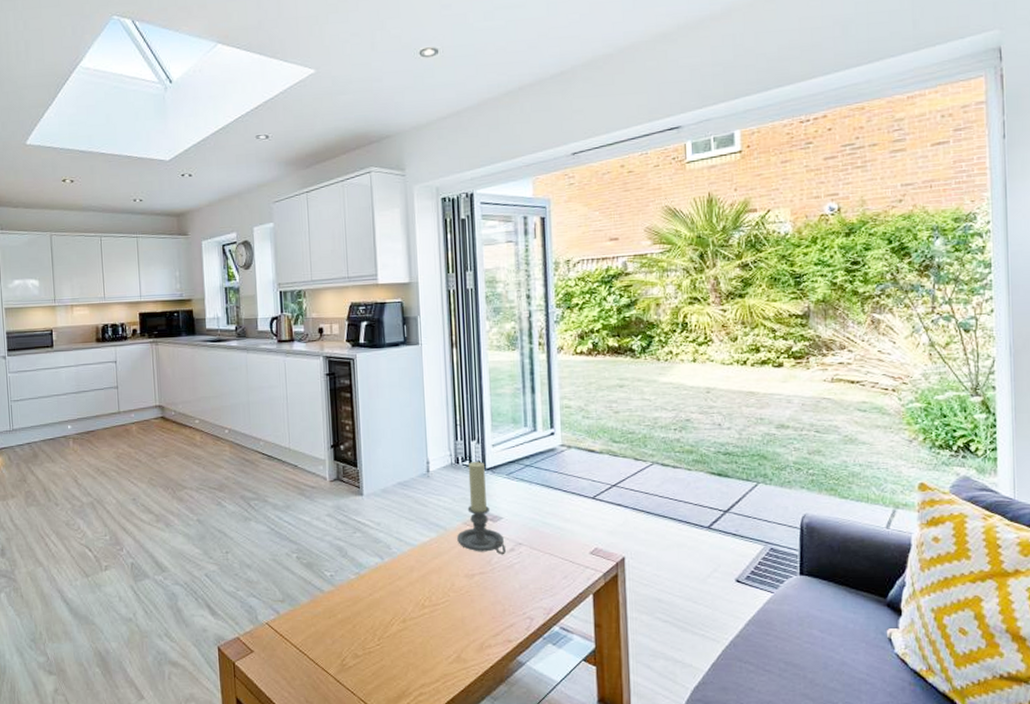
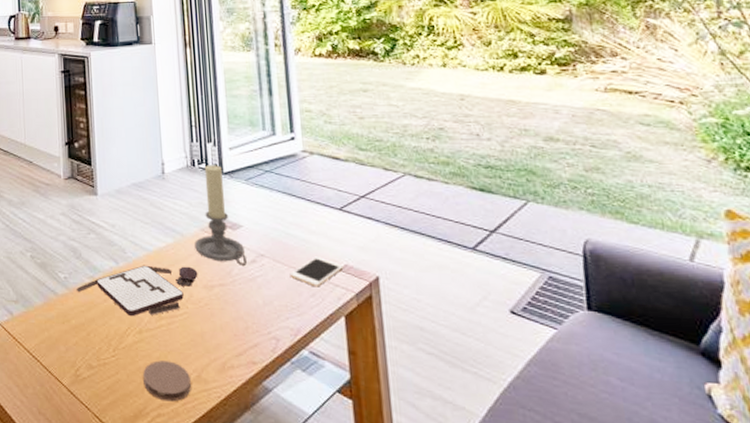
board game: none [343,558,460,608] -> present [77,265,198,317]
coaster: none [406,645,451,681] -> present [143,360,191,402]
cell phone: none [545,542,594,570] -> present [289,256,344,287]

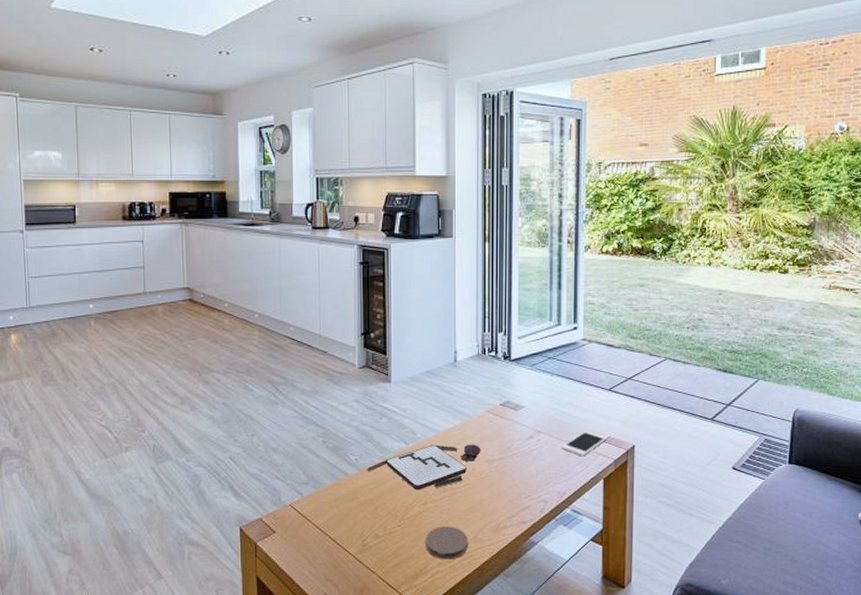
candle holder: present [195,165,247,267] -> none [480,353,525,442]

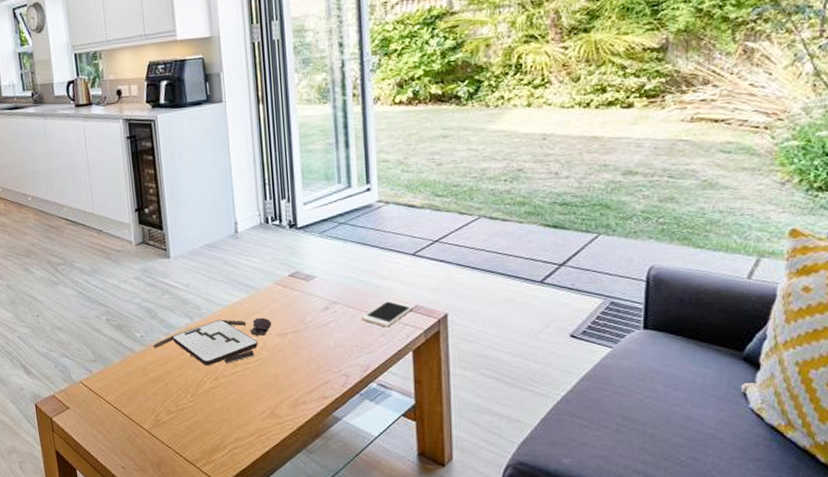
coaster: present [426,526,468,560] -> none [220,402,265,435]

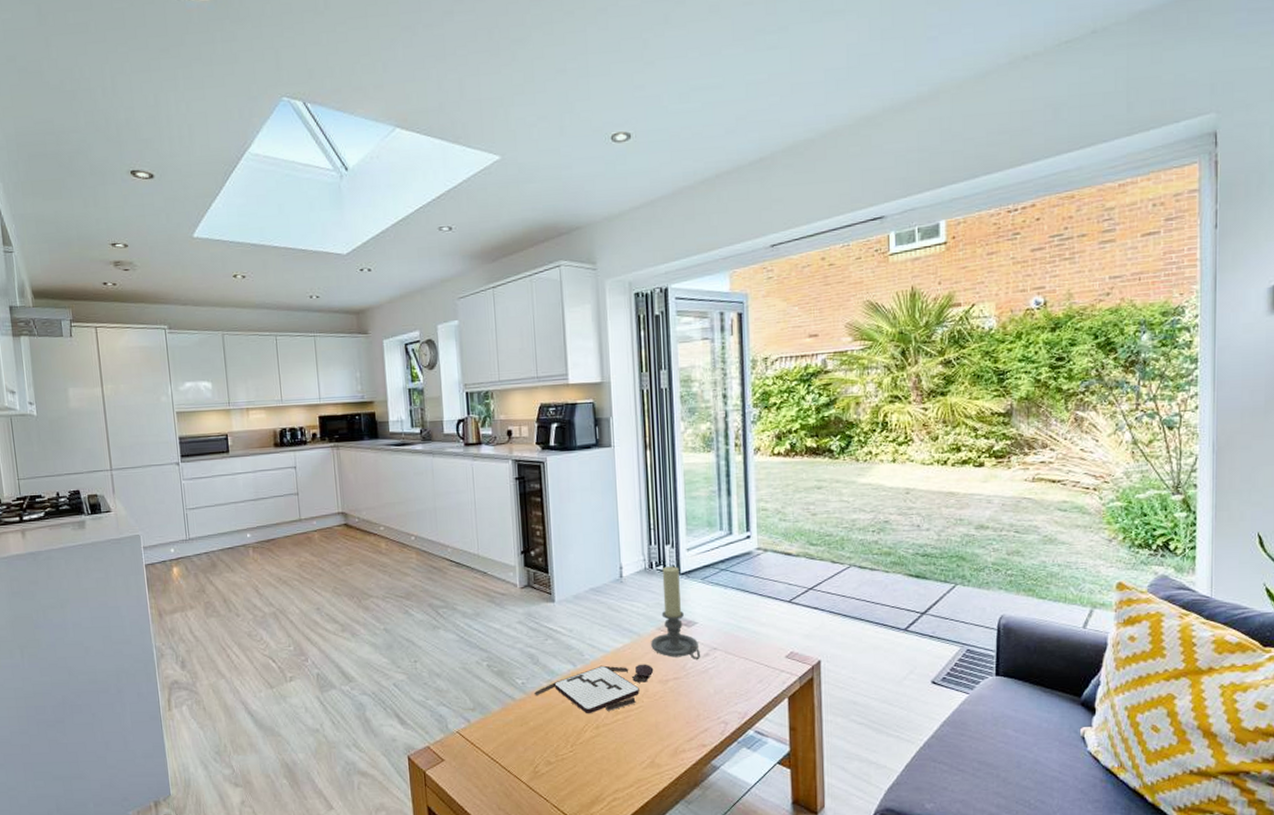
candle holder: none [268,220,319,314] -> present [651,566,700,660]
cell phone: present [361,300,414,328] -> none [740,646,789,674]

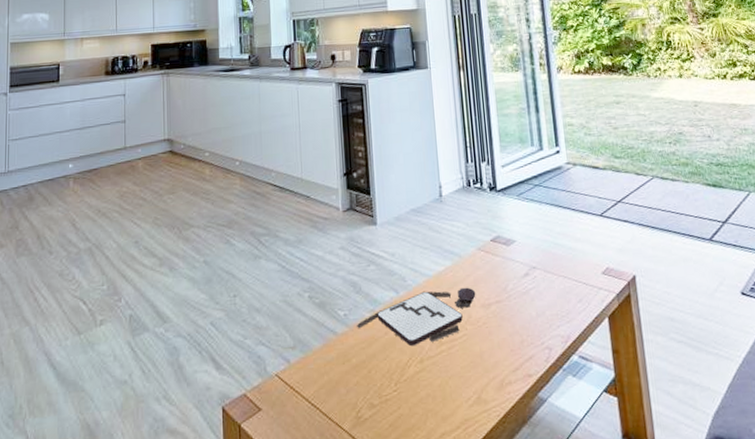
candle holder: present [651,566,700,660] -> none [472,183,520,281]

